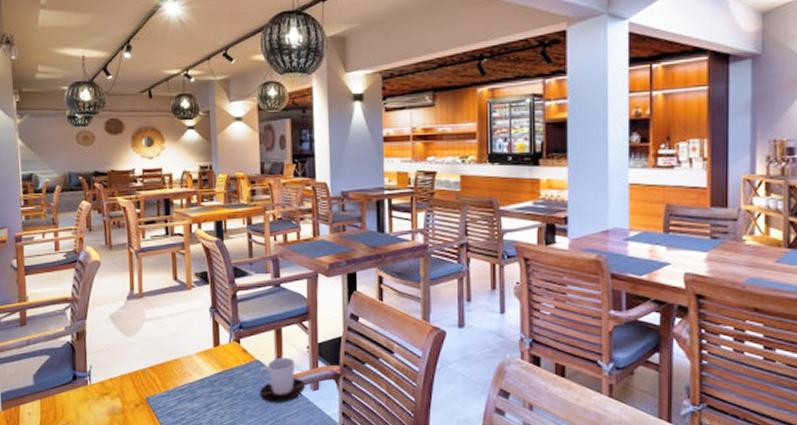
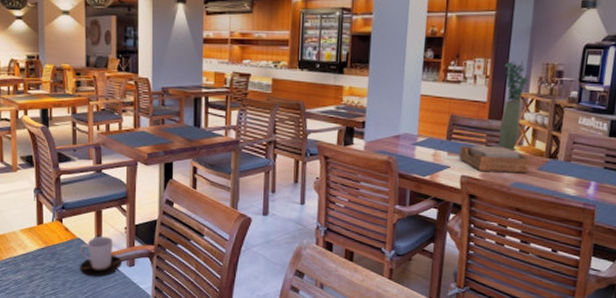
napkin holder: none [679,237,766,268] -> present [458,145,530,174]
vase: none [723,137,755,243] -> present [498,58,529,152]

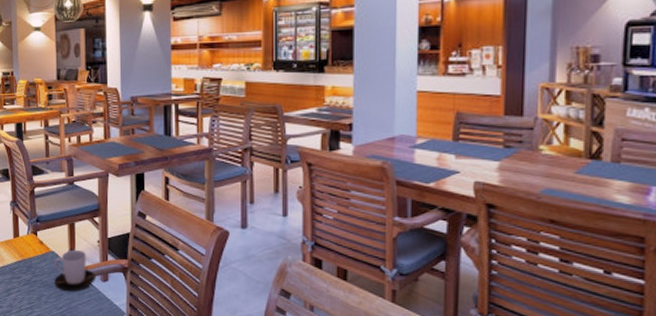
napkin holder: present [458,145,530,174] -> none [469,146,564,178]
vase: present [498,58,529,152] -> none [519,44,555,152]

